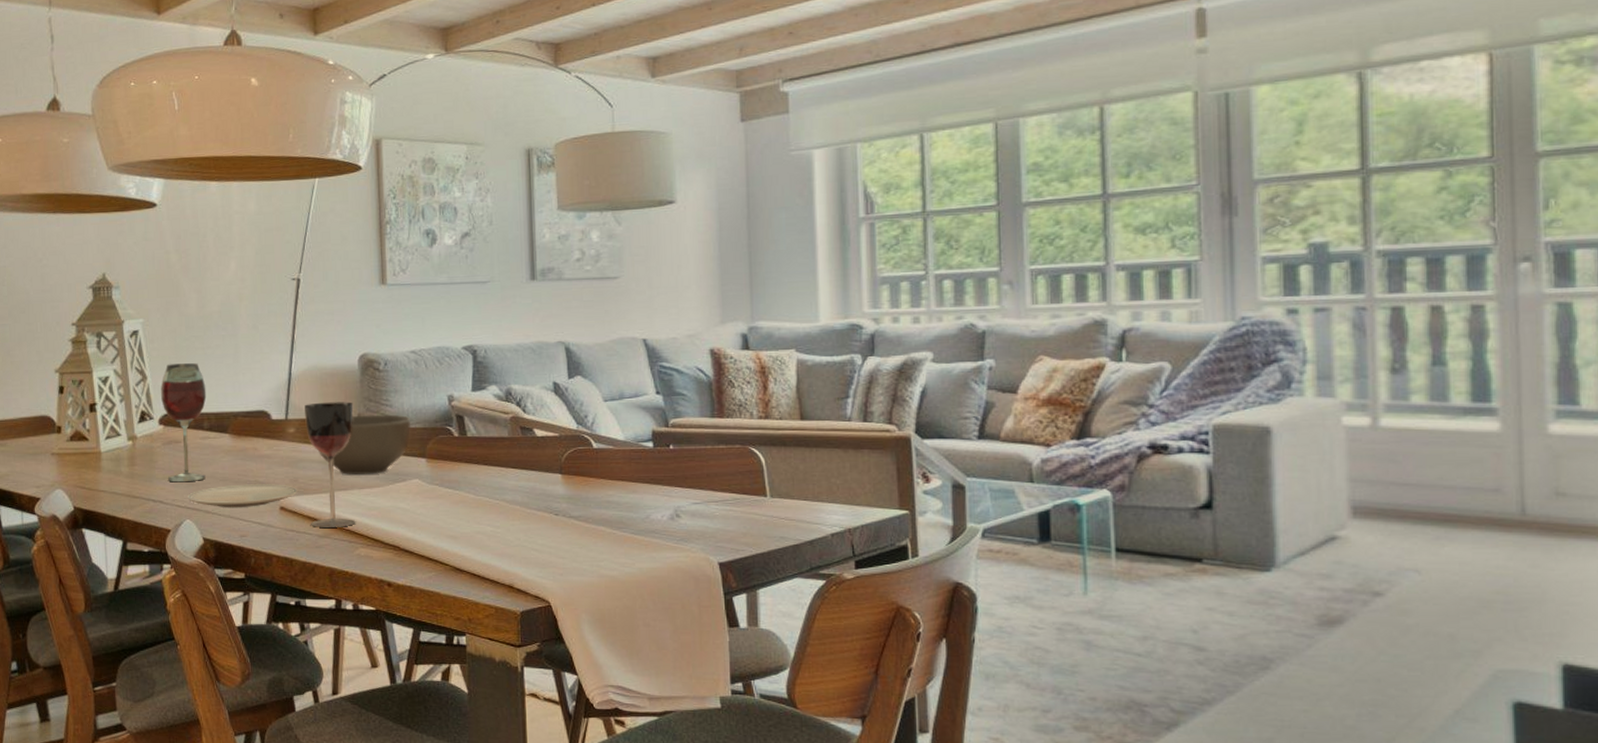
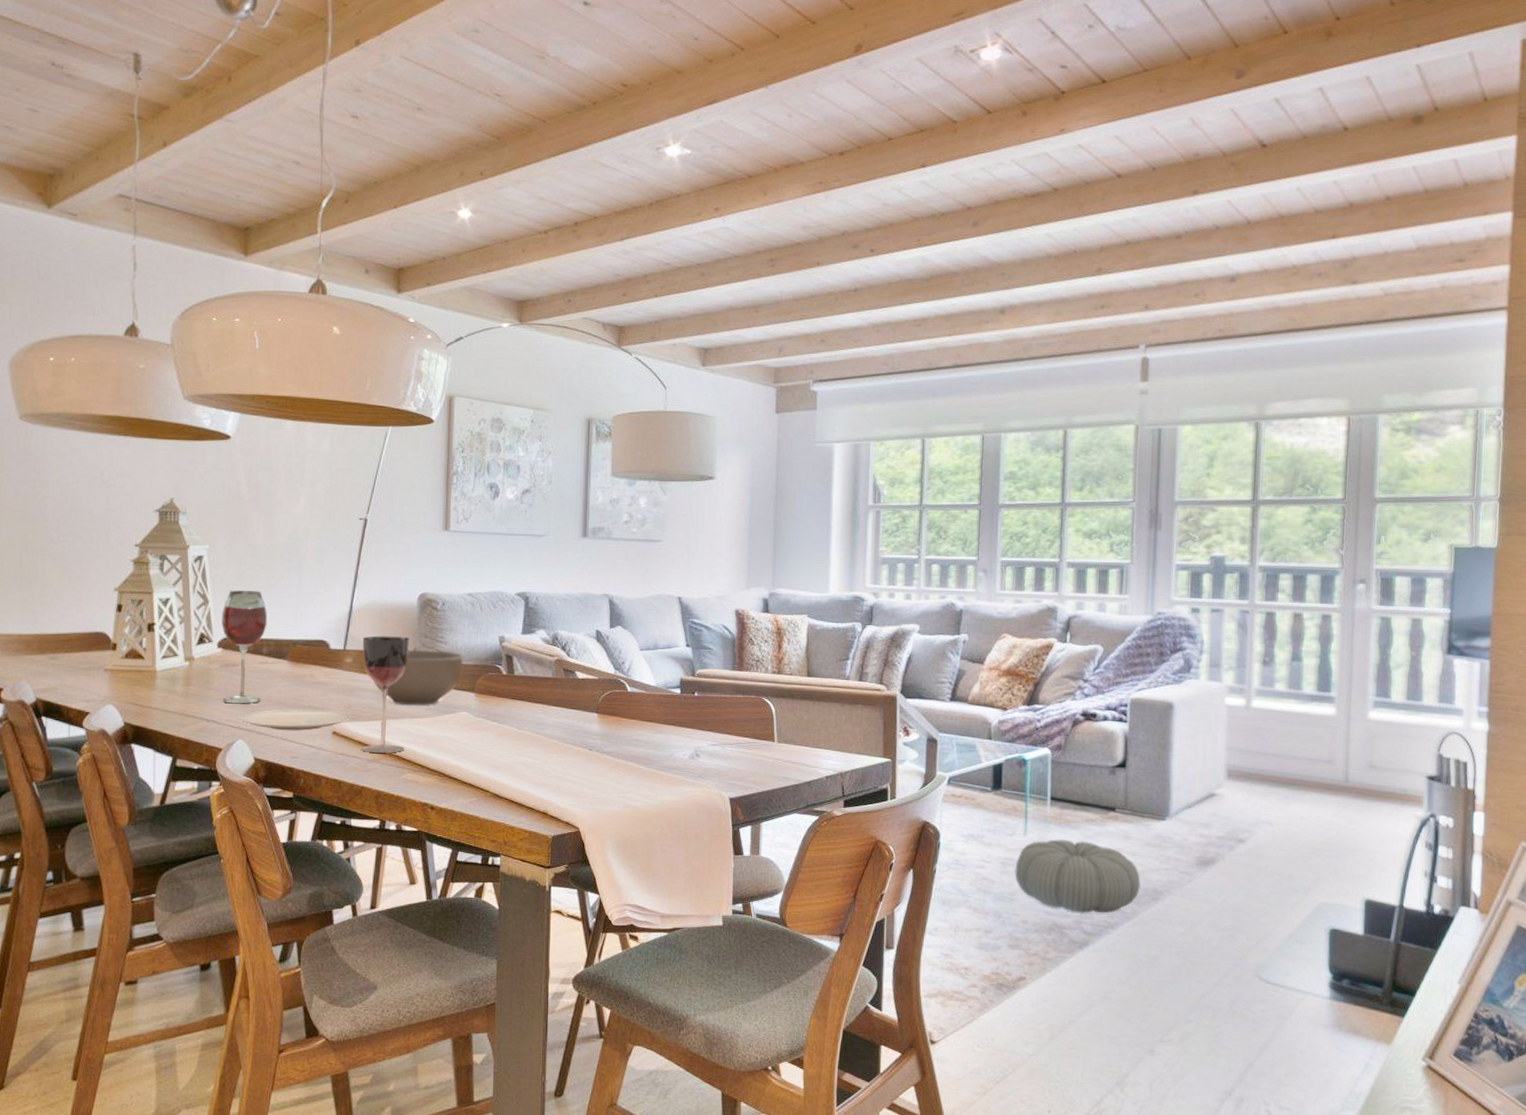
pouf: none [1075,599,1243,688] -> present [1015,839,1141,914]

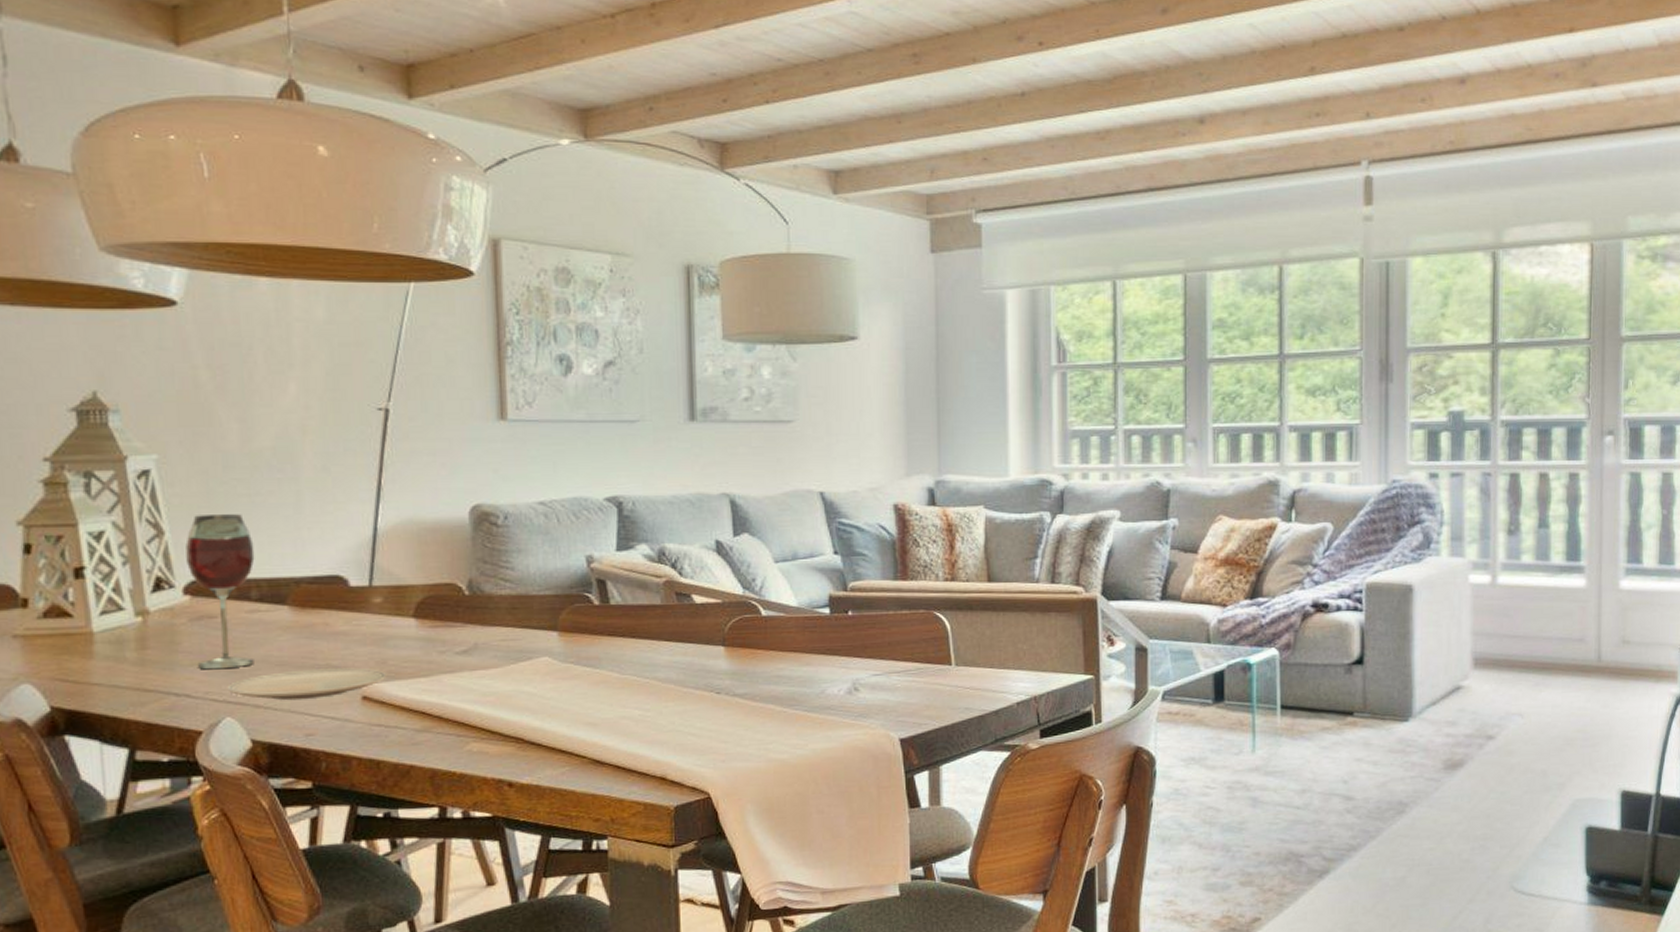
wineglass: present [361,636,410,753] -> none [396,564,466,720]
bowl: present [373,649,464,705] -> none [415,579,539,653]
pouf: present [1015,839,1141,914] -> none [1244,752,1384,838]

